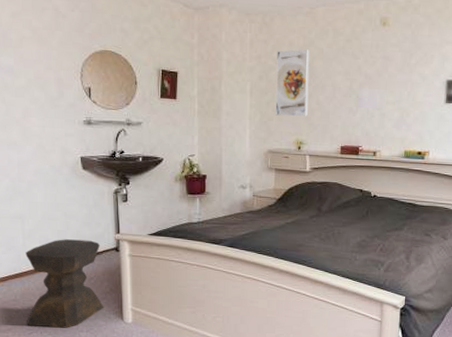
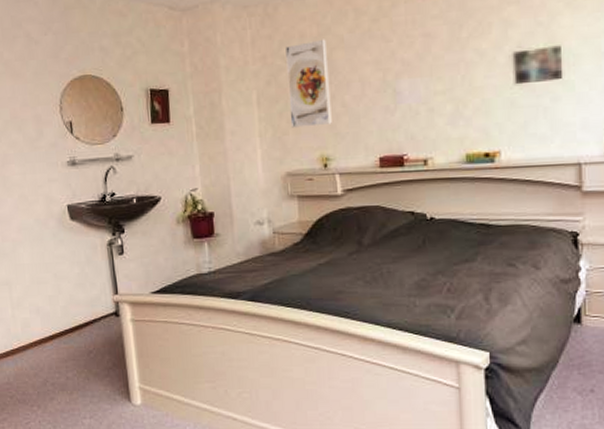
stool: present [25,239,104,328] -> none [15,305,108,415]

